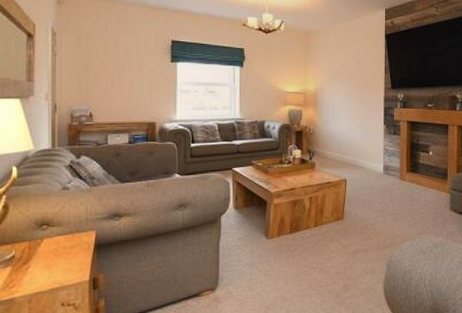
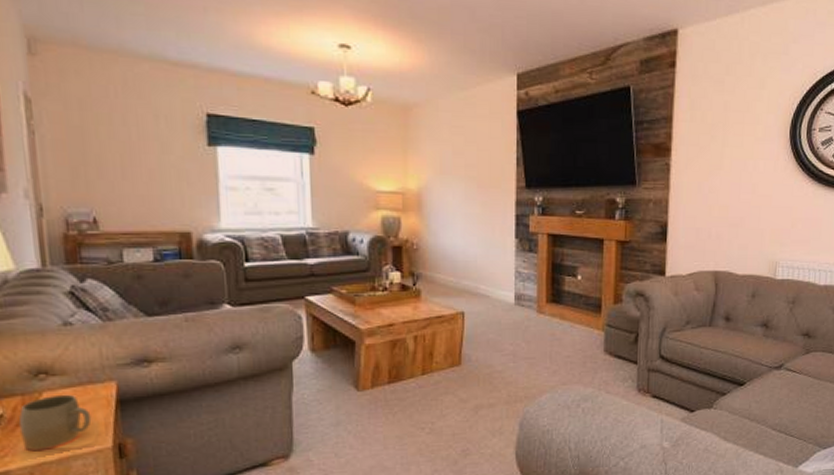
mug: none [25,240,76,283] -> present [18,394,92,450]

